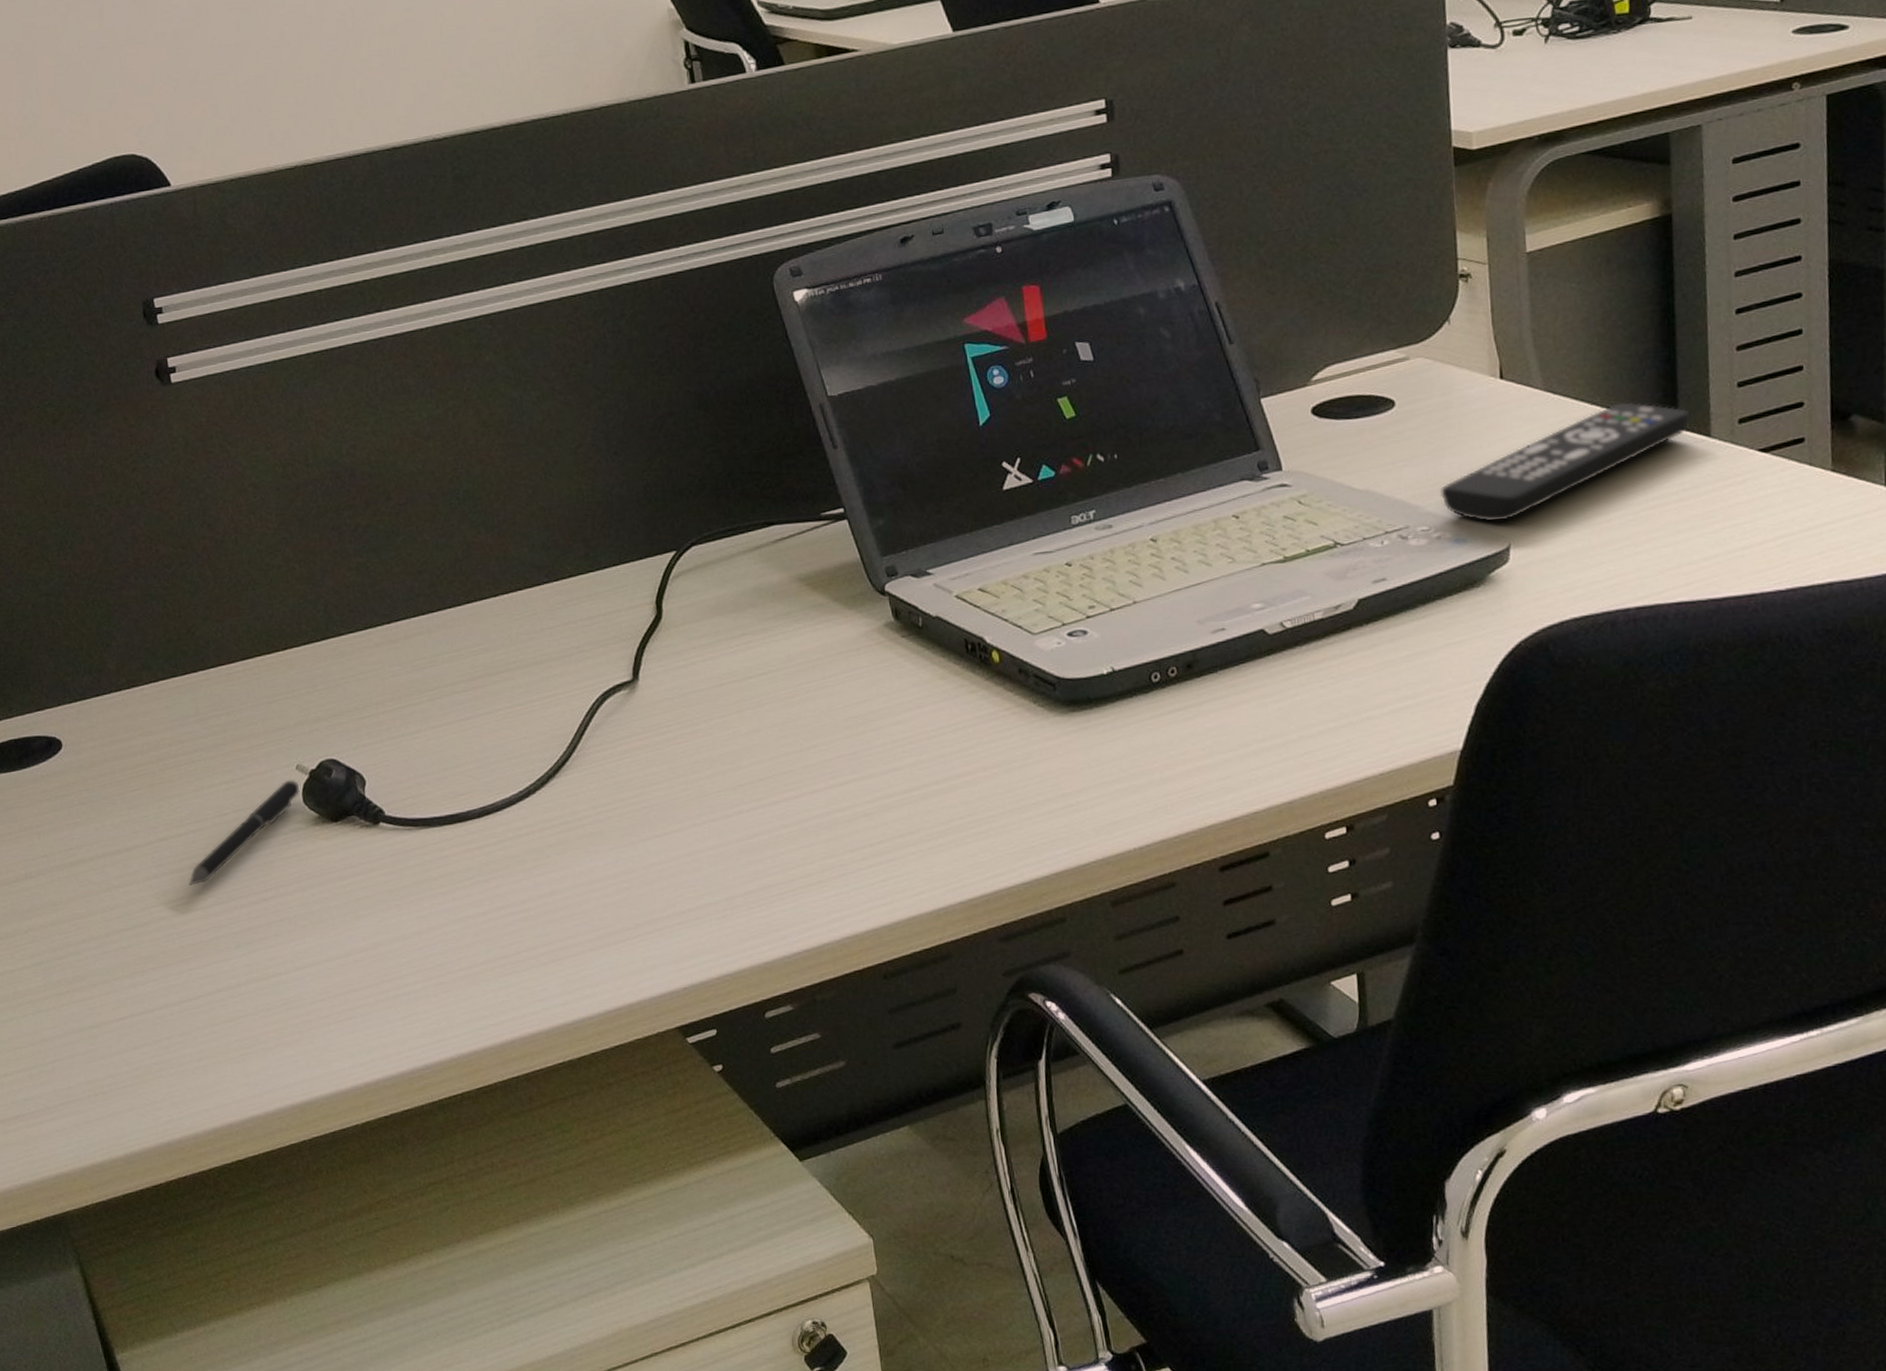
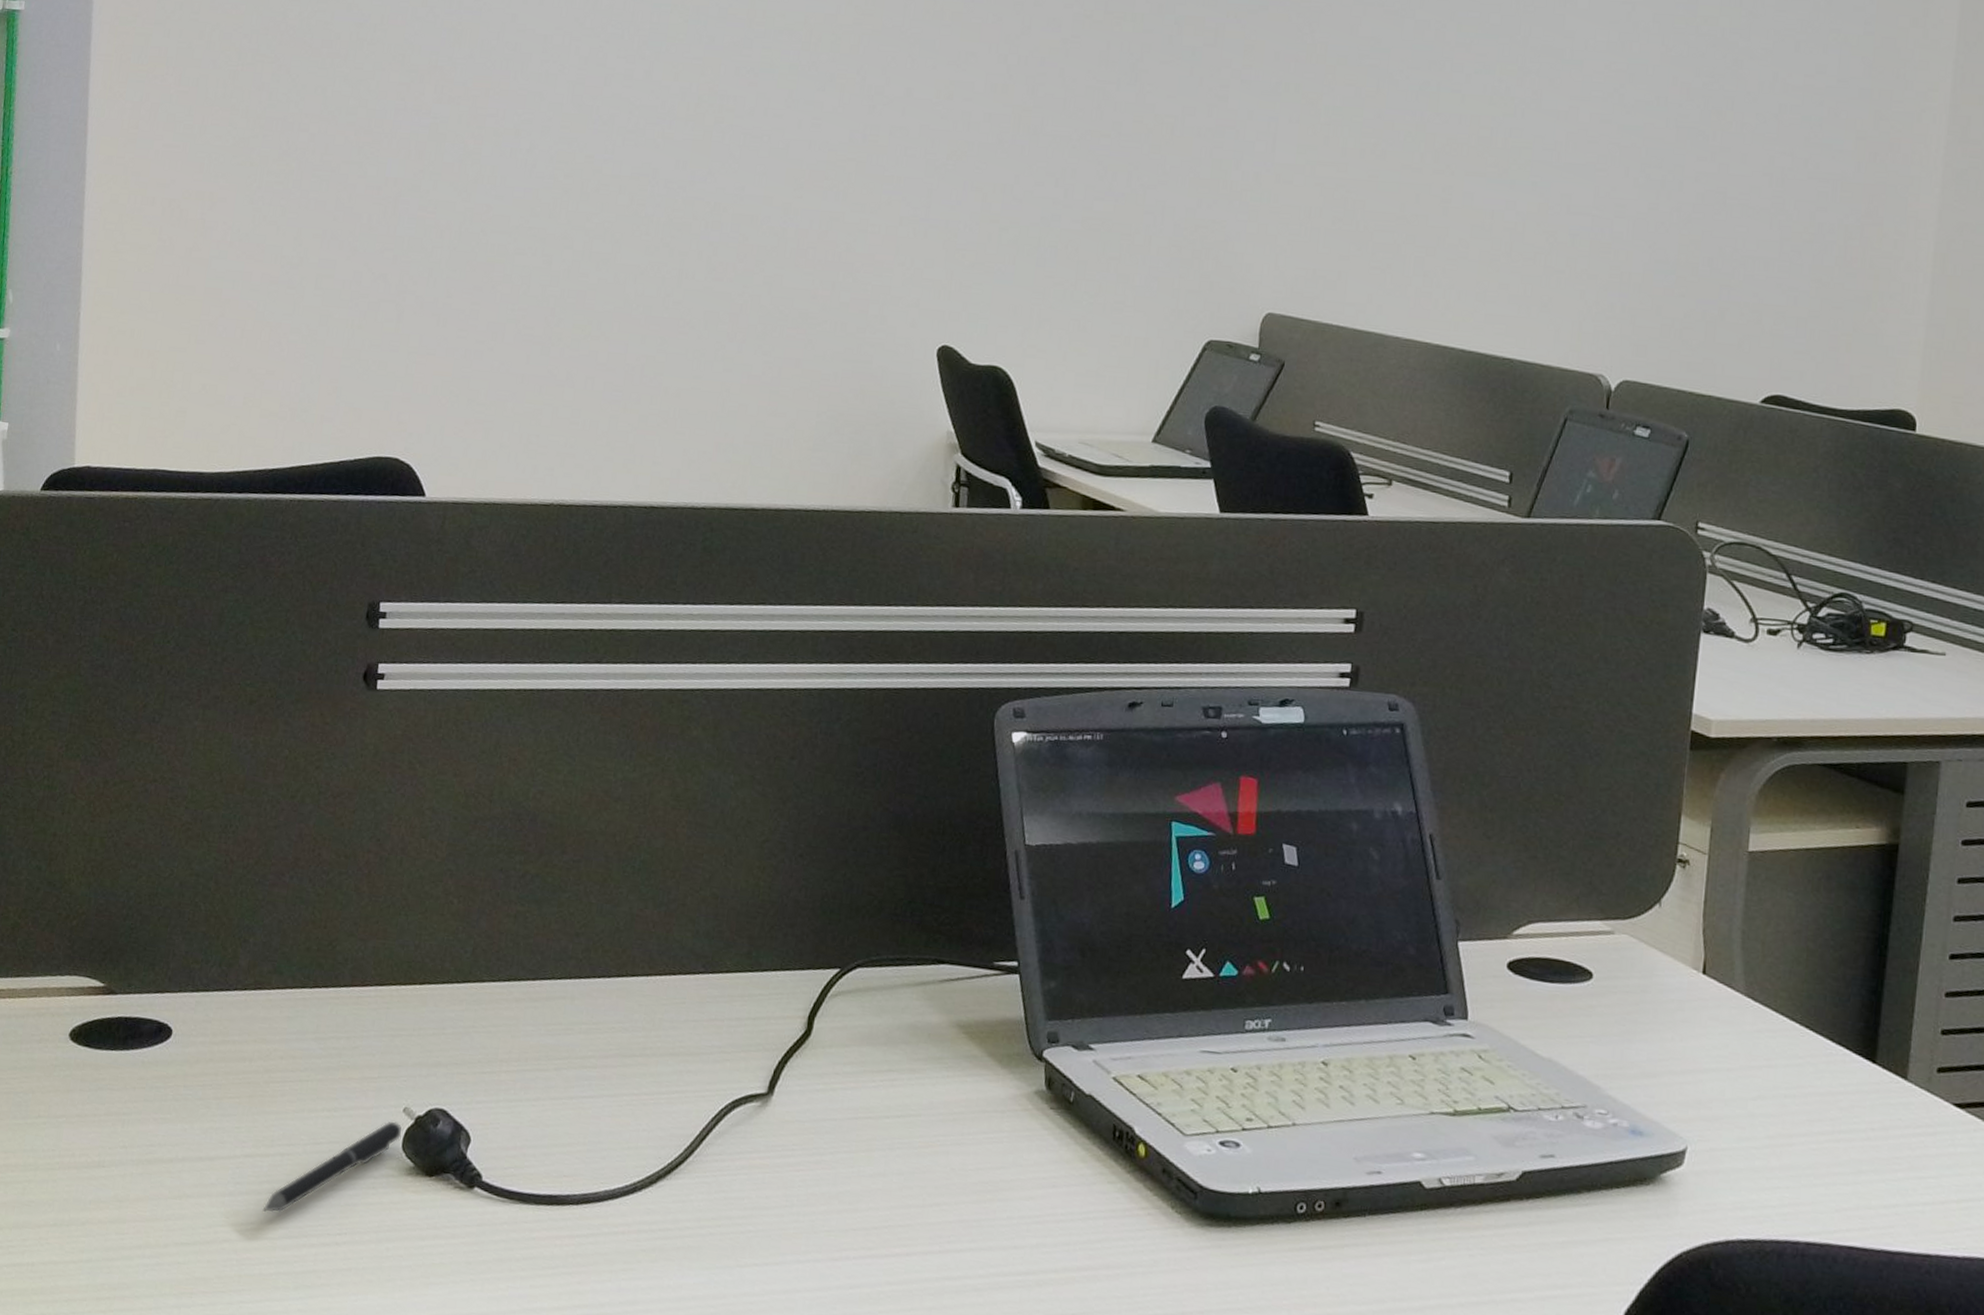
remote control: present [1440,402,1691,522] -> none [1624,1024,1890,1122]

